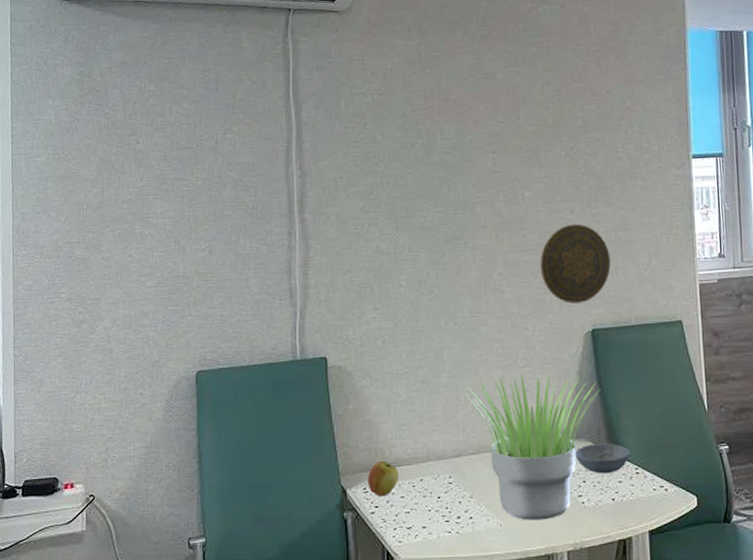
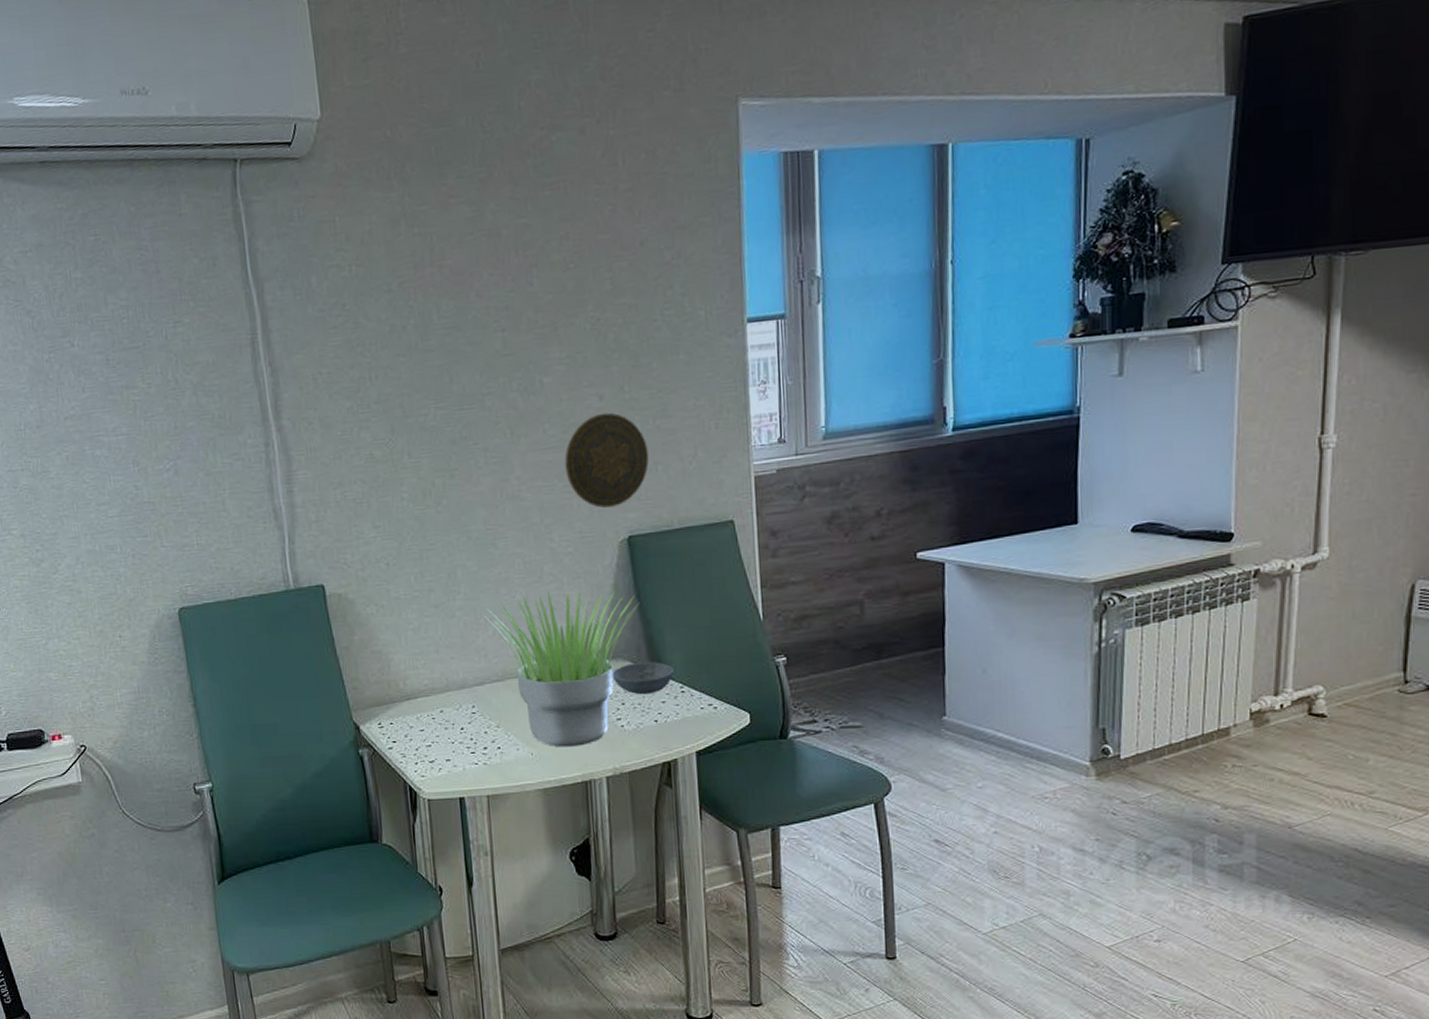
apple: present [368,460,399,497] -> none [382,693,417,731]

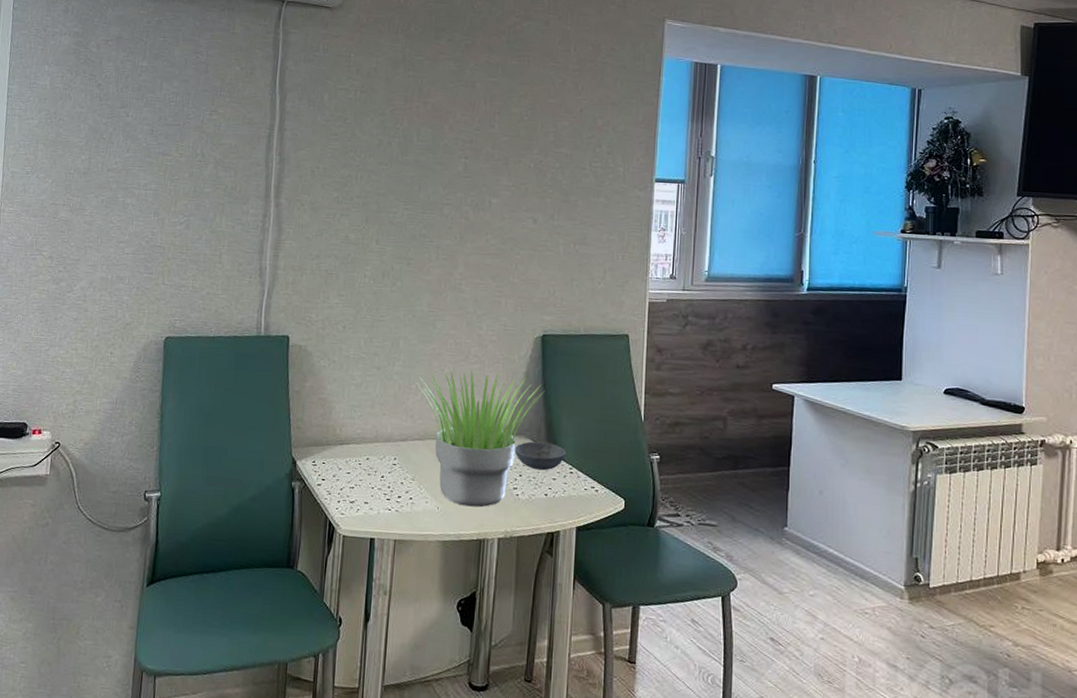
decorative plate: present [564,412,649,508] -> none [499,233,567,309]

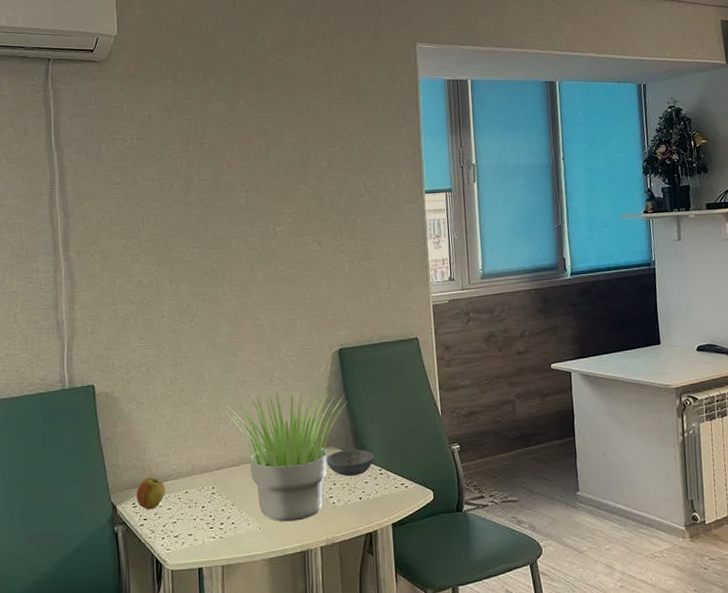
apple: none [317,437,348,471] -> present [136,477,166,510]

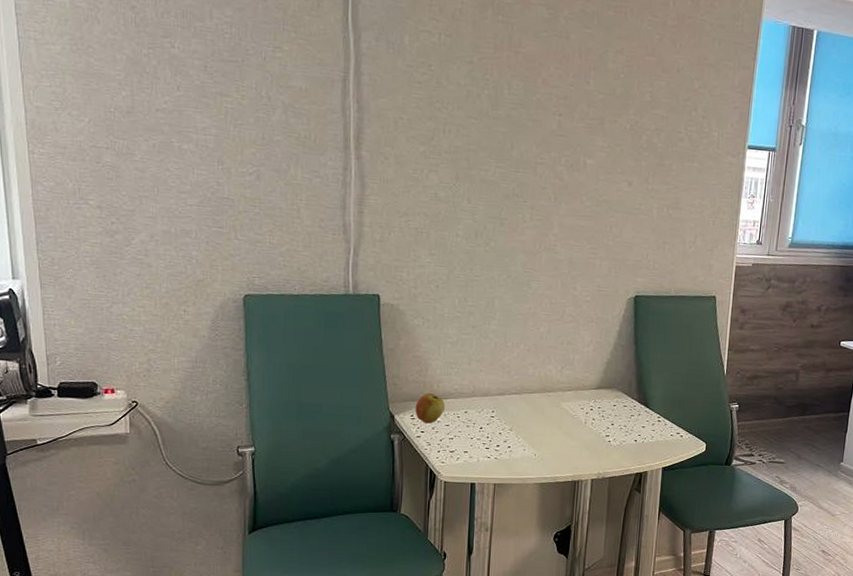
potted plant: present [224,390,348,522] -> none [512,328,637,453]
bowl: present [326,449,374,477] -> none [607,394,655,420]

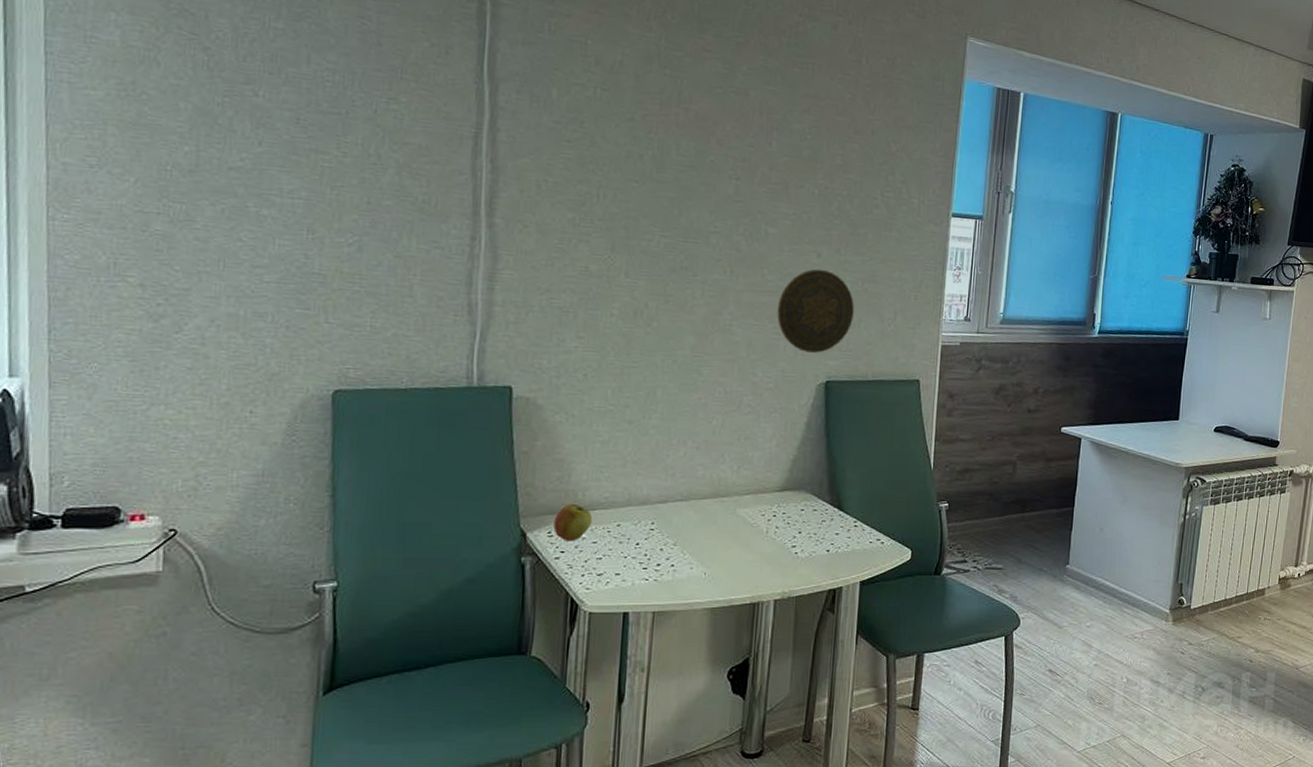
decorative plate: none [593,196,660,271] -> present [777,269,854,353]

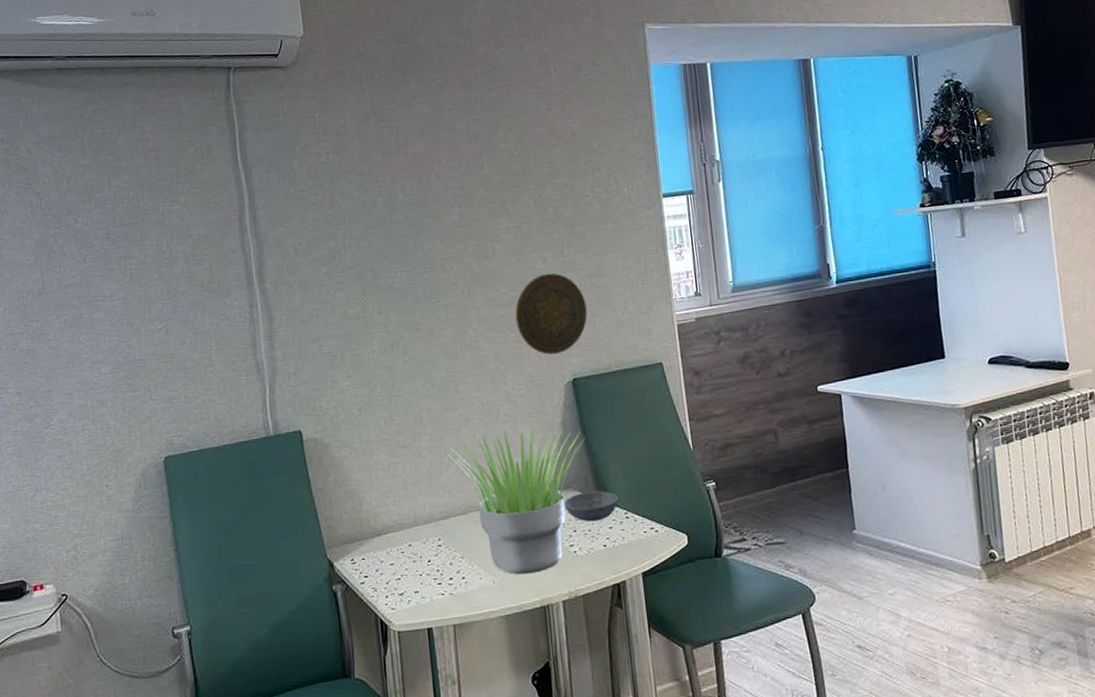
apple: present [553,503,593,542] -> none [354,529,387,566]
potted plant: none [677,421,828,569] -> present [447,427,586,575]
bowl: none [793,496,850,526] -> present [564,491,619,522]

